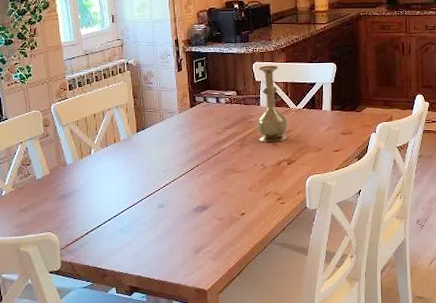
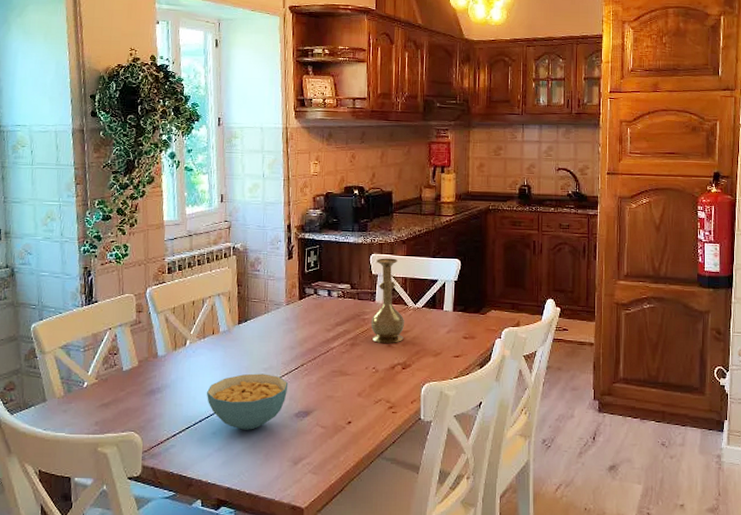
cereal bowl: none [112,175,186,226] -> present [206,373,289,430]

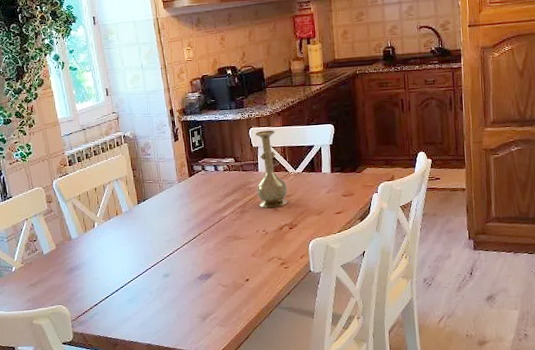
cereal bowl: present [206,373,289,430] -> none [118,245,189,295]

